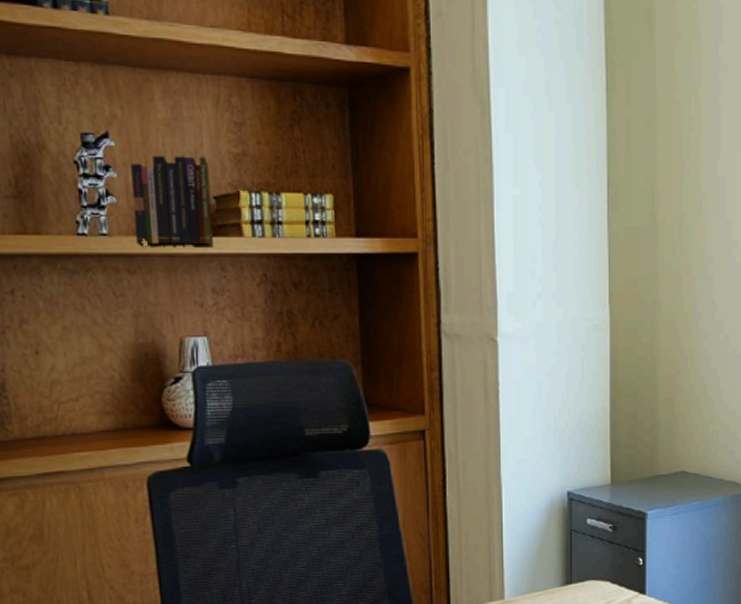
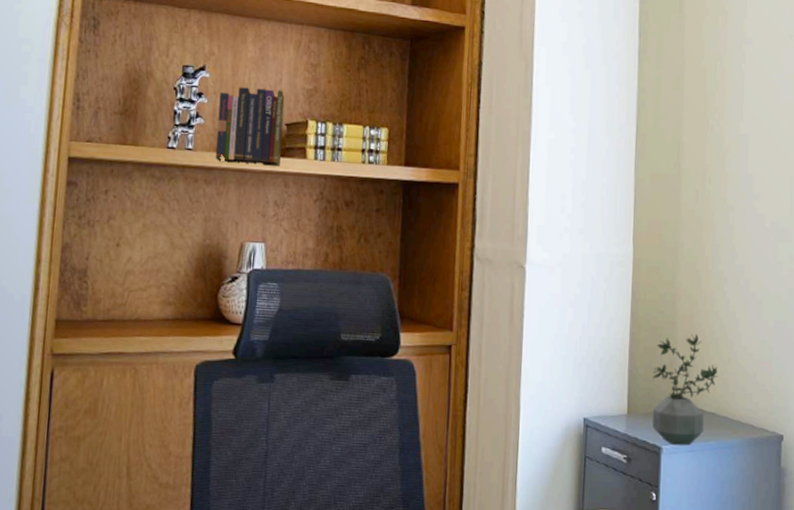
potted plant: none [635,395,700,510] -> present [652,333,718,446]

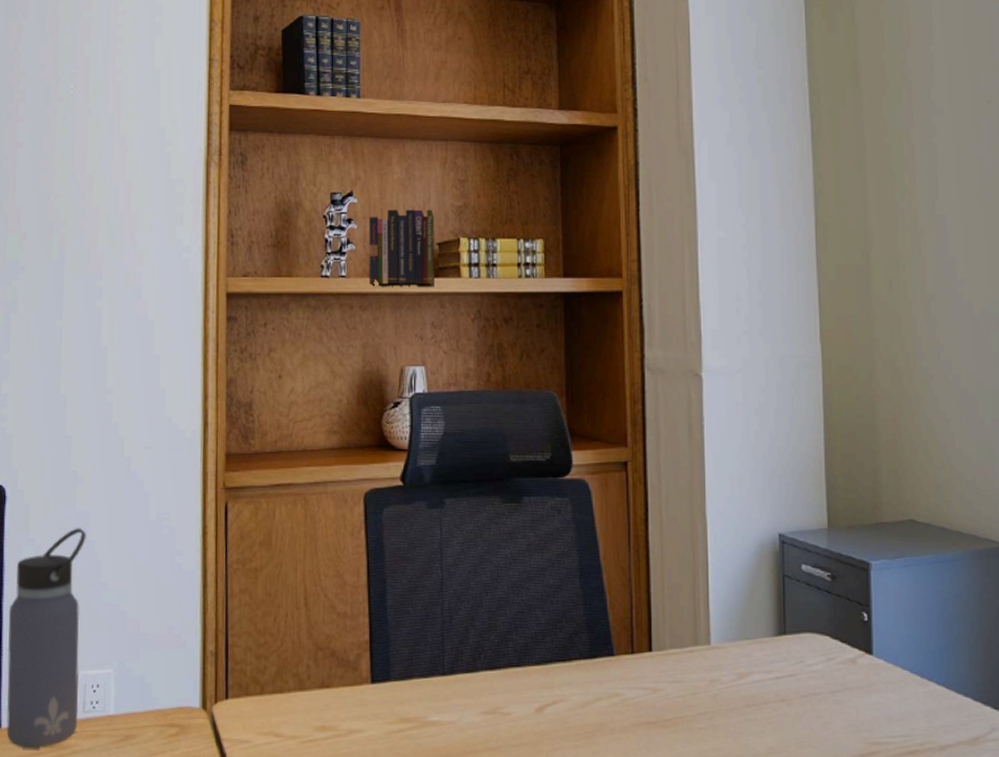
potted plant: present [652,333,718,446] -> none [853,437,931,561]

